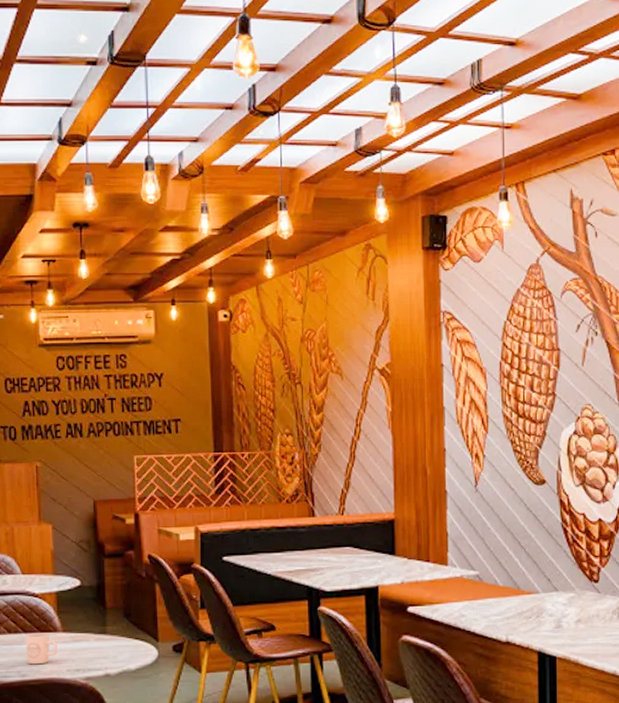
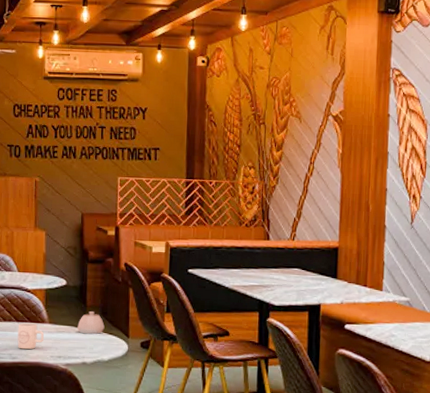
sugar bowl: none [97,614,129,641] -> present [77,311,105,335]

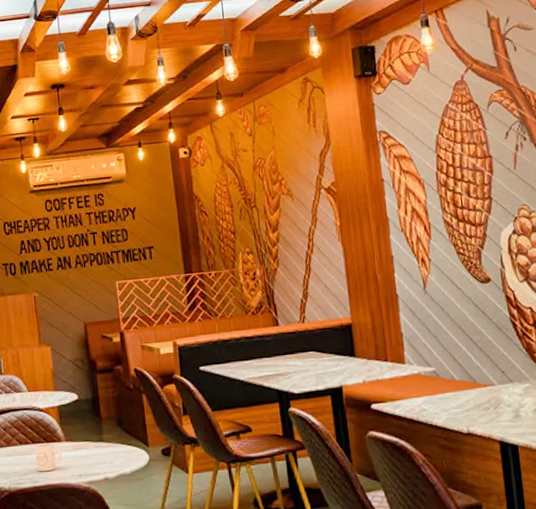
sugar bowl: present [77,311,105,335] -> none [94,423,123,448]

